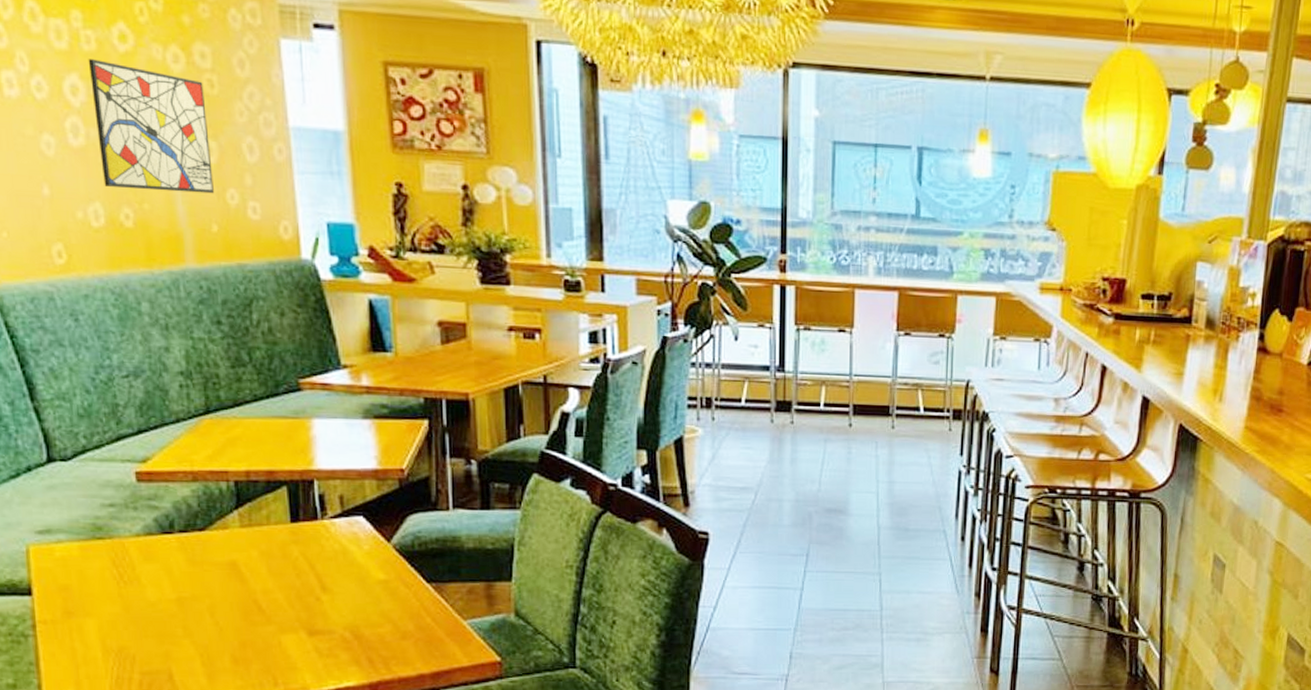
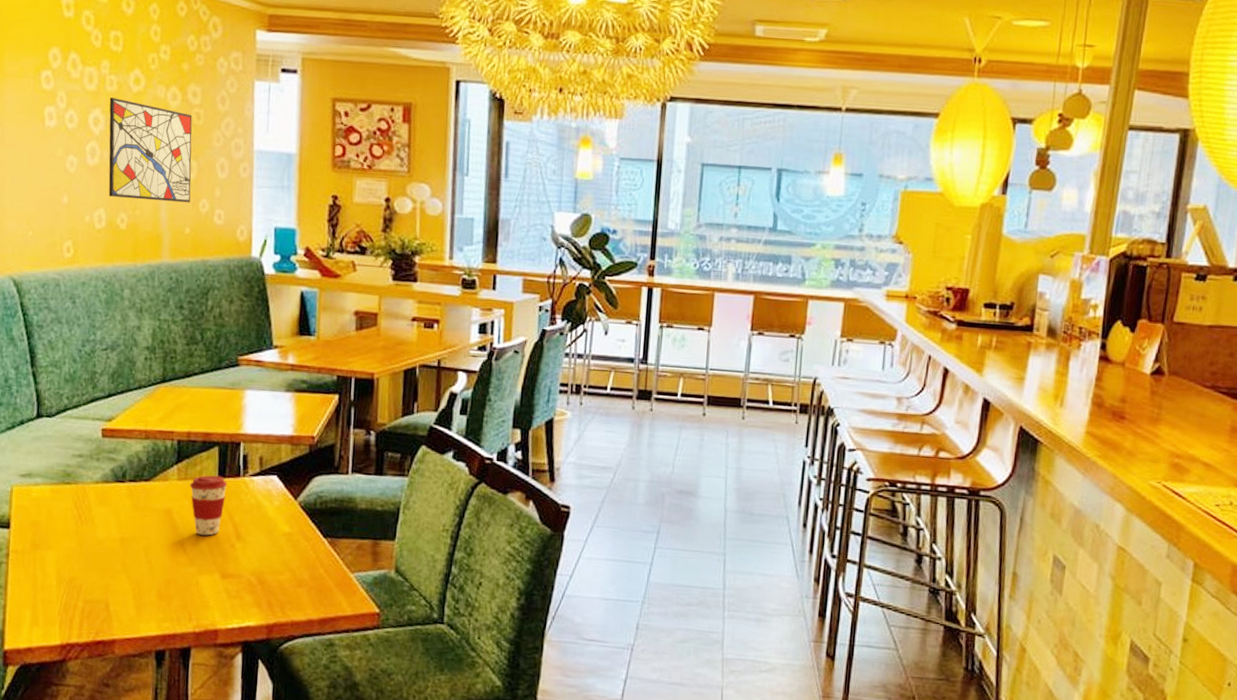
coffee cup: none [256,519,303,589] -> present [189,475,228,536]

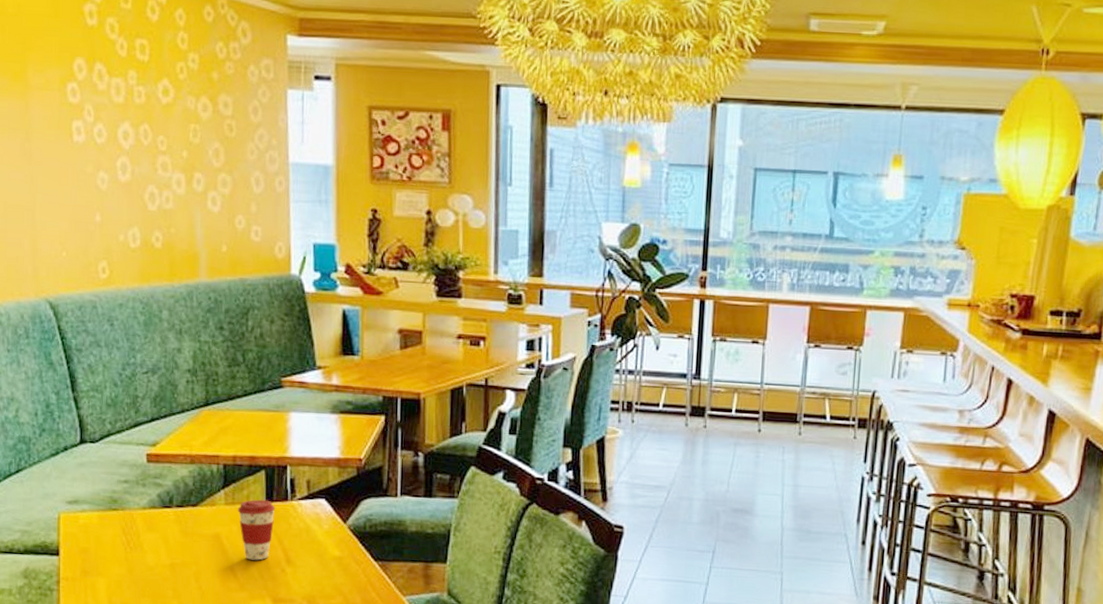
wall art: present [108,97,193,203] -> none [138,110,226,220]

